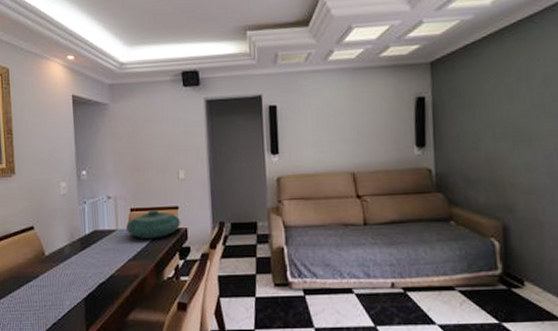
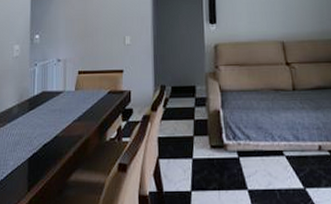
decorative bowl: present [125,209,181,240] -> none [72,72,125,101]

